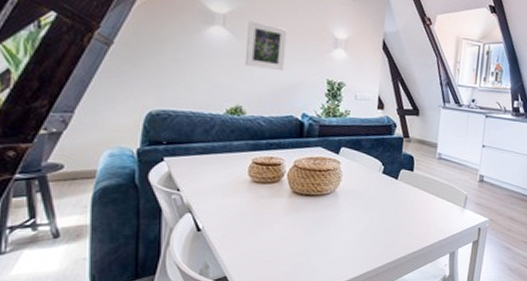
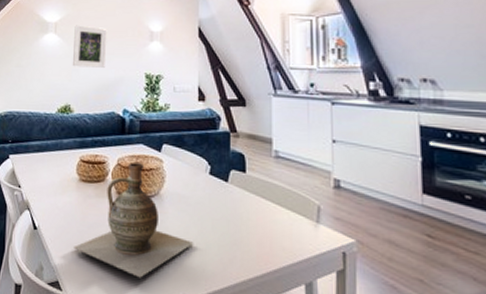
ceramic jug: none [244,164,365,264] -> present [73,162,194,278]

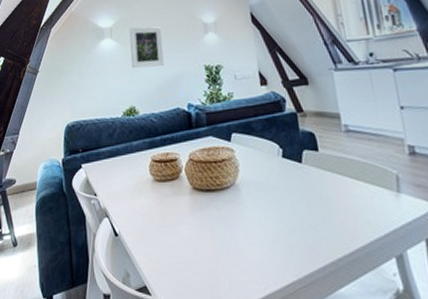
ceramic jug: present [73,162,194,278] -> none [157,155,277,272]

